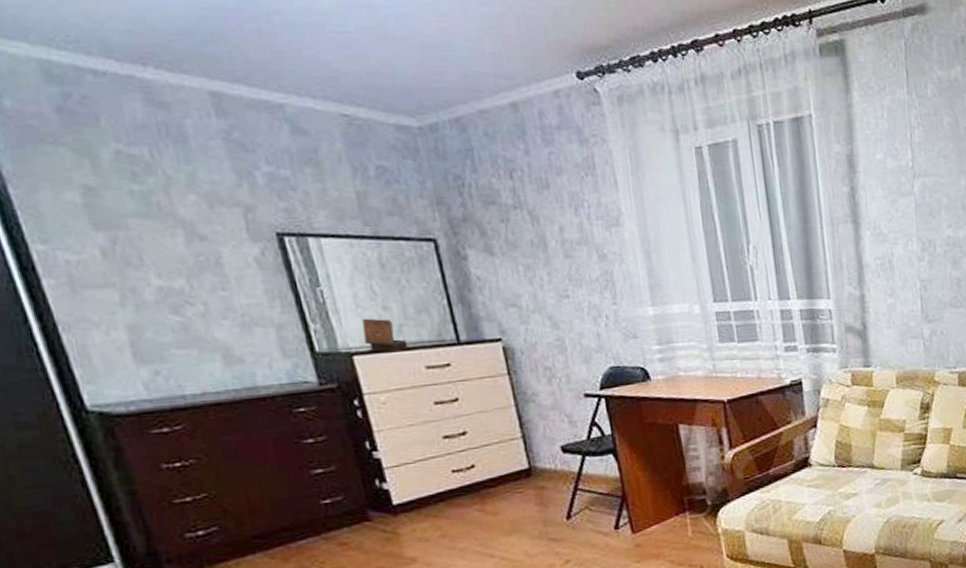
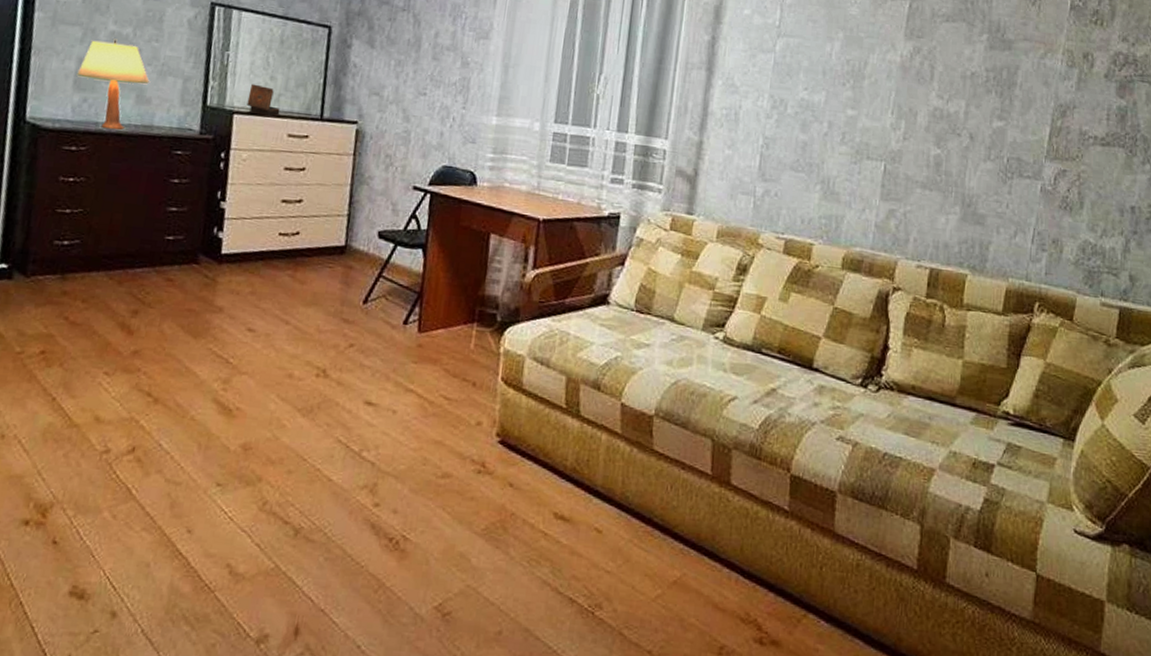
table lamp: none [133,297,233,401] -> present [77,40,149,131]

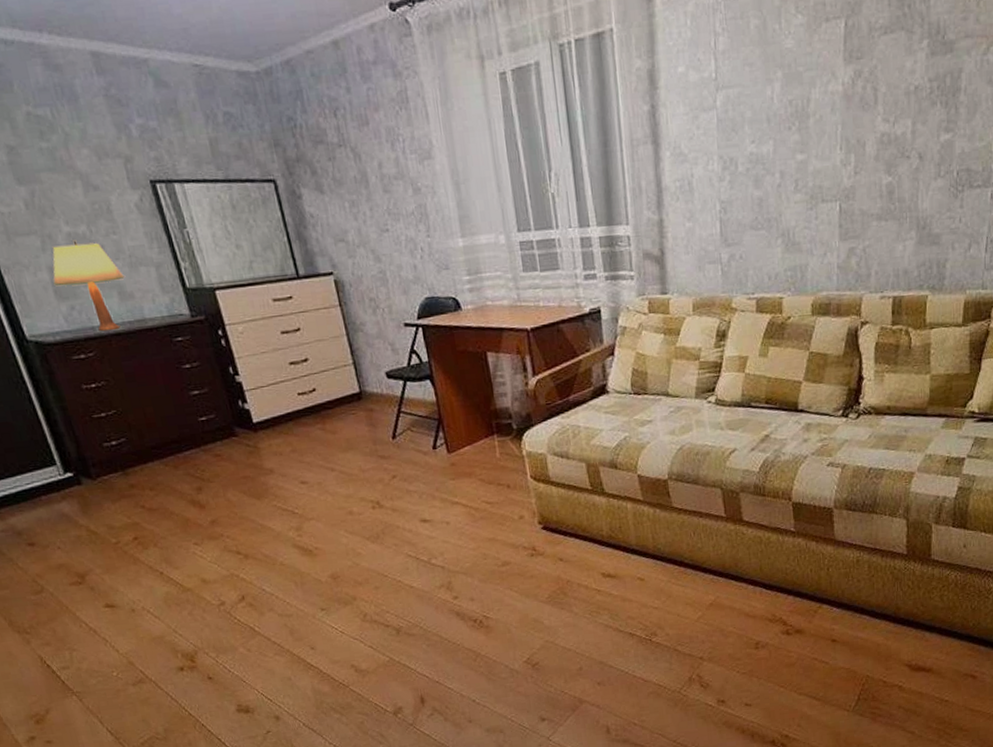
jewelry box: present [246,83,281,118] -> none [220,256,259,287]

